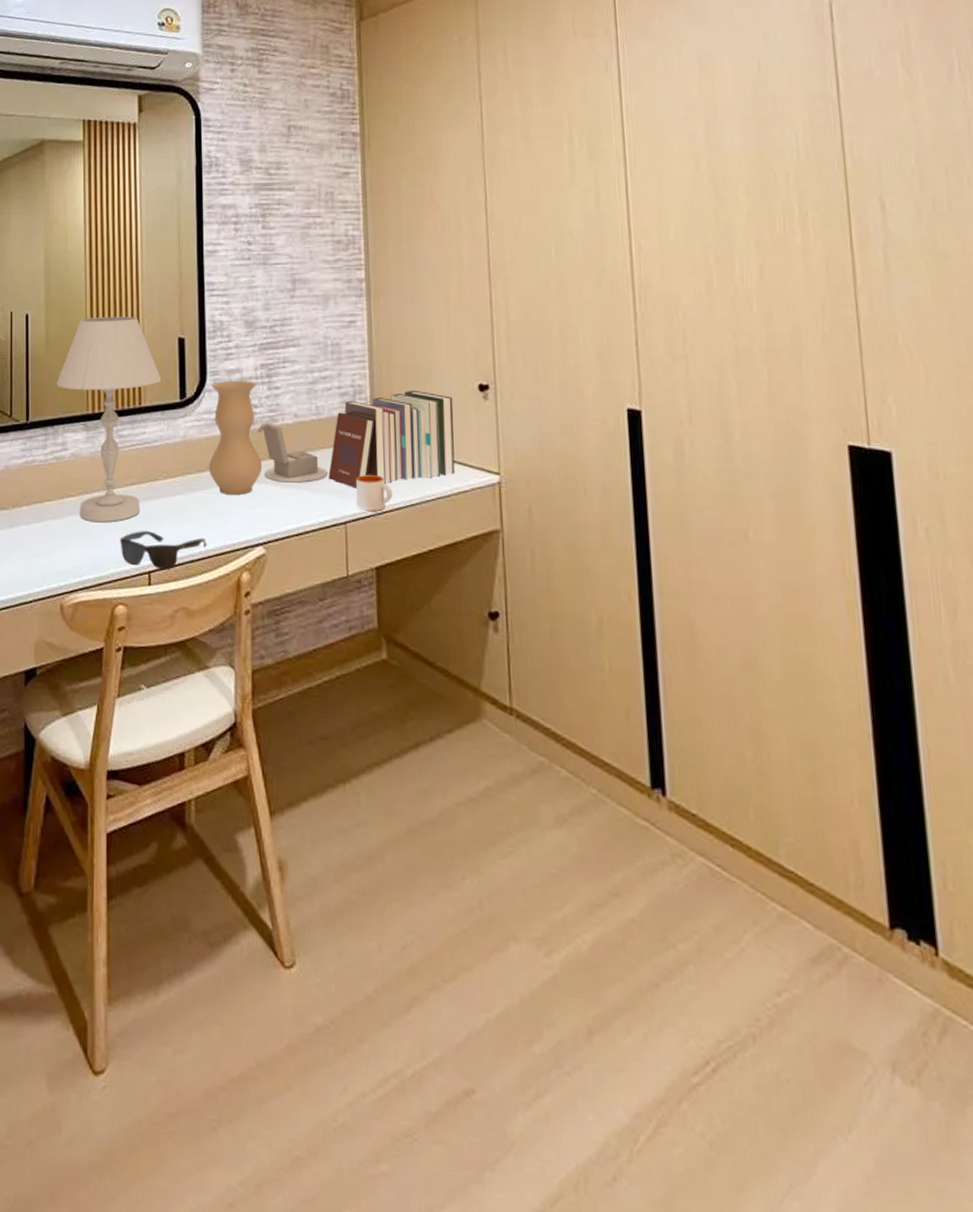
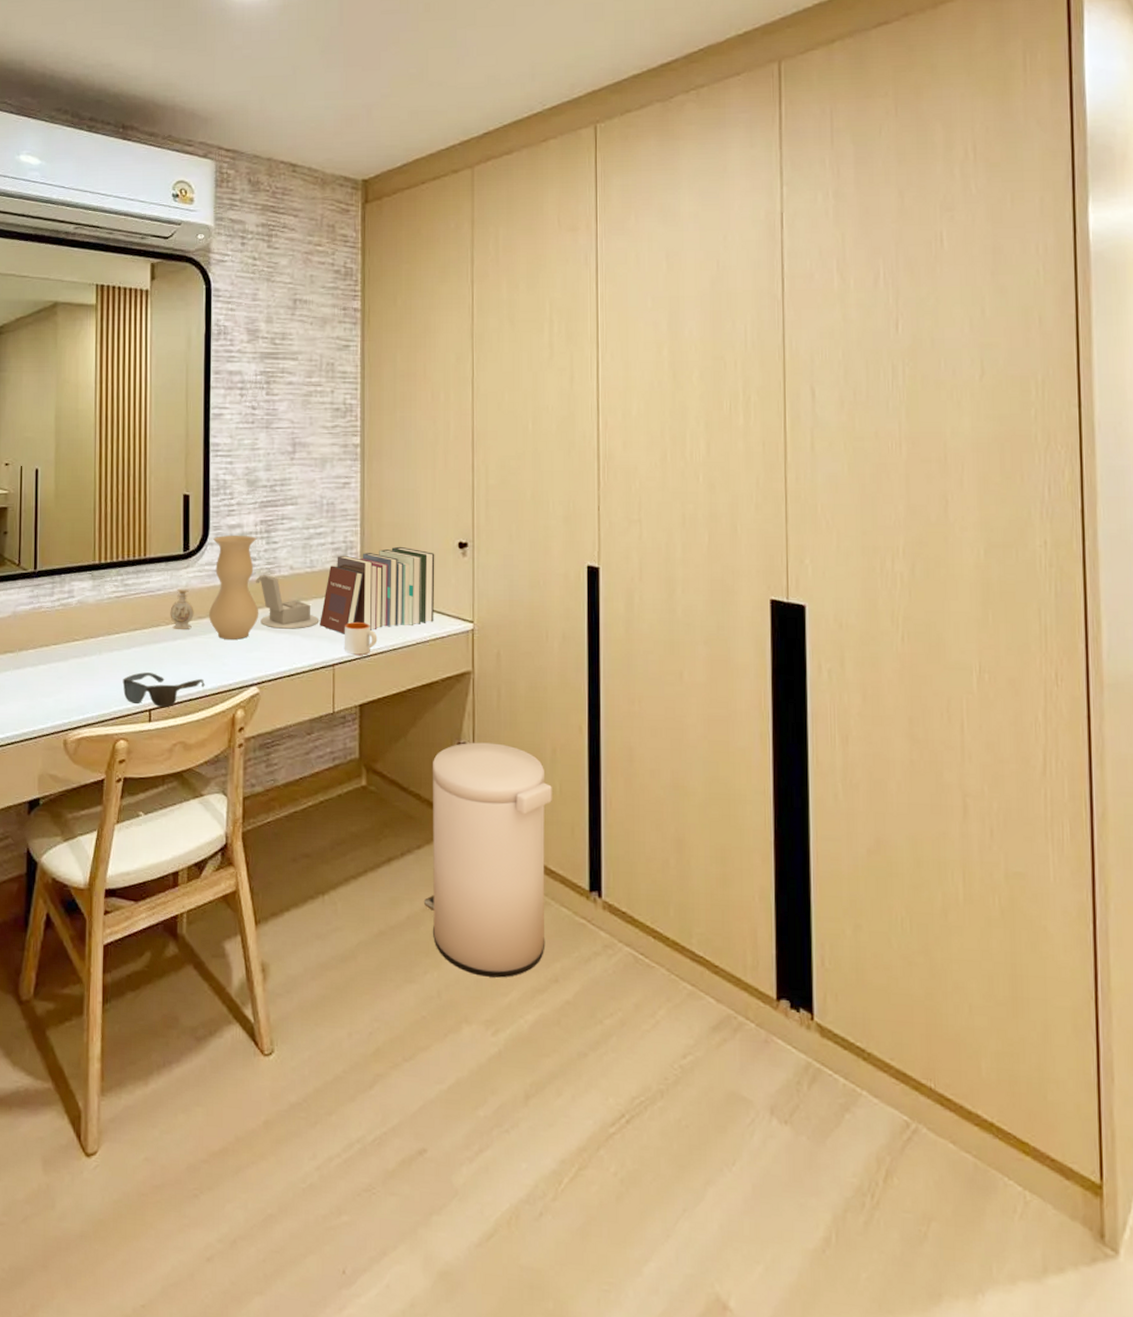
table lamp: present [56,316,162,523] -> none [64,473,166,665]
perfume bottle: none [168,439,193,484] -> present [170,588,194,629]
pedal bin: none [457,610,603,888] -> present [423,742,552,978]

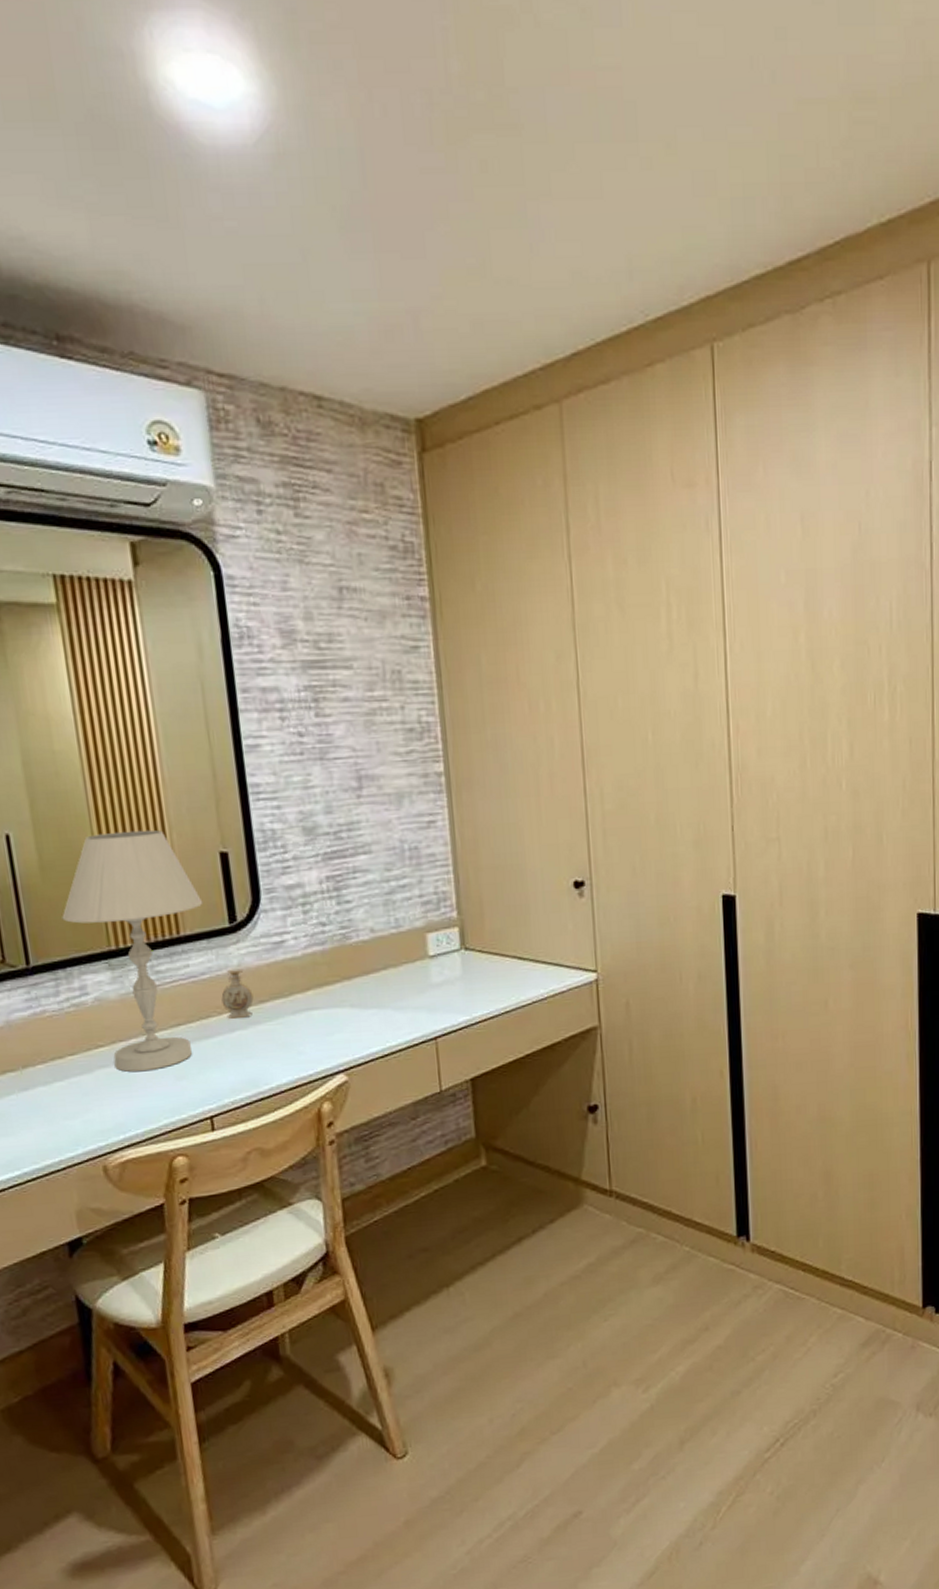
table lamp: none [64,473,166,665] -> present [62,830,204,1072]
sunglasses: present [122,672,205,708] -> none [170,1072,279,1113]
vase: present [208,535,259,640] -> none [267,896,338,1024]
jewelry box: present [255,574,318,629] -> none [327,941,413,1004]
books: present [320,546,435,634] -> none [414,892,551,1002]
mug: present [345,621,378,655] -> none [445,985,486,1024]
pedal bin: present [423,742,552,978] -> none [561,1100,694,1339]

